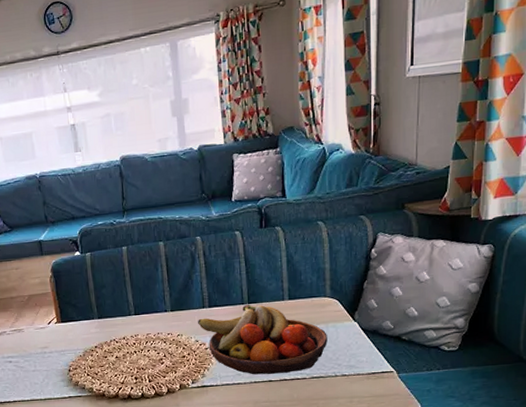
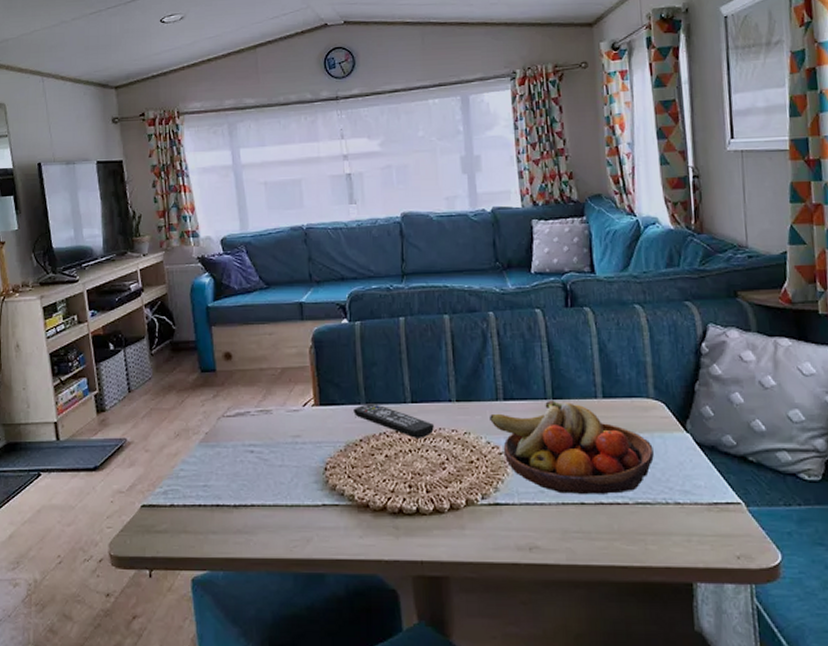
remote control: none [88,318,154,342] -> present [353,404,434,438]

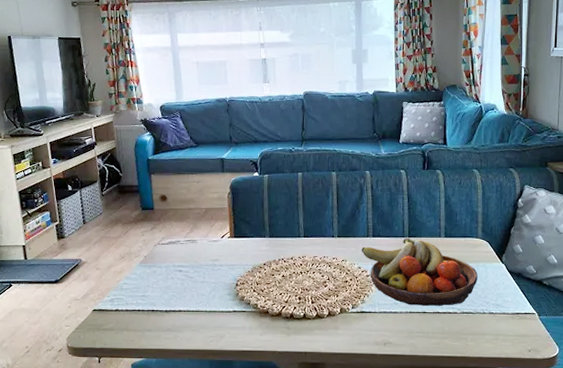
remote control: present [353,404,434,438] -> none [260,237,320,264]

